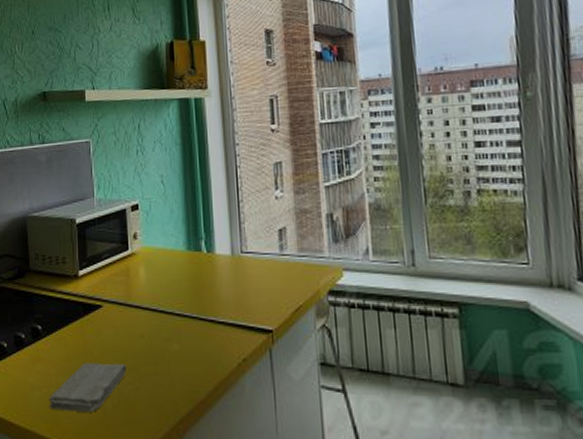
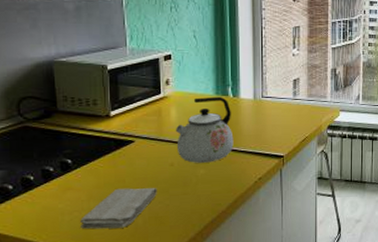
kettle: none [144,252,211,335] -> present [175,96,234,163]

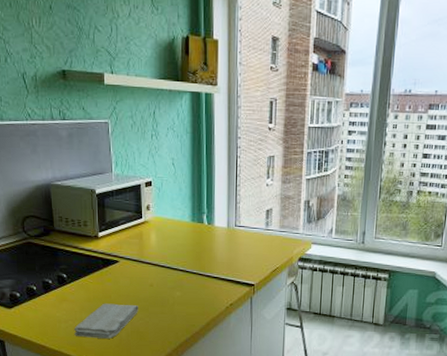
kettle: present [175,96,234,163] -> none [154,223,208,286]

